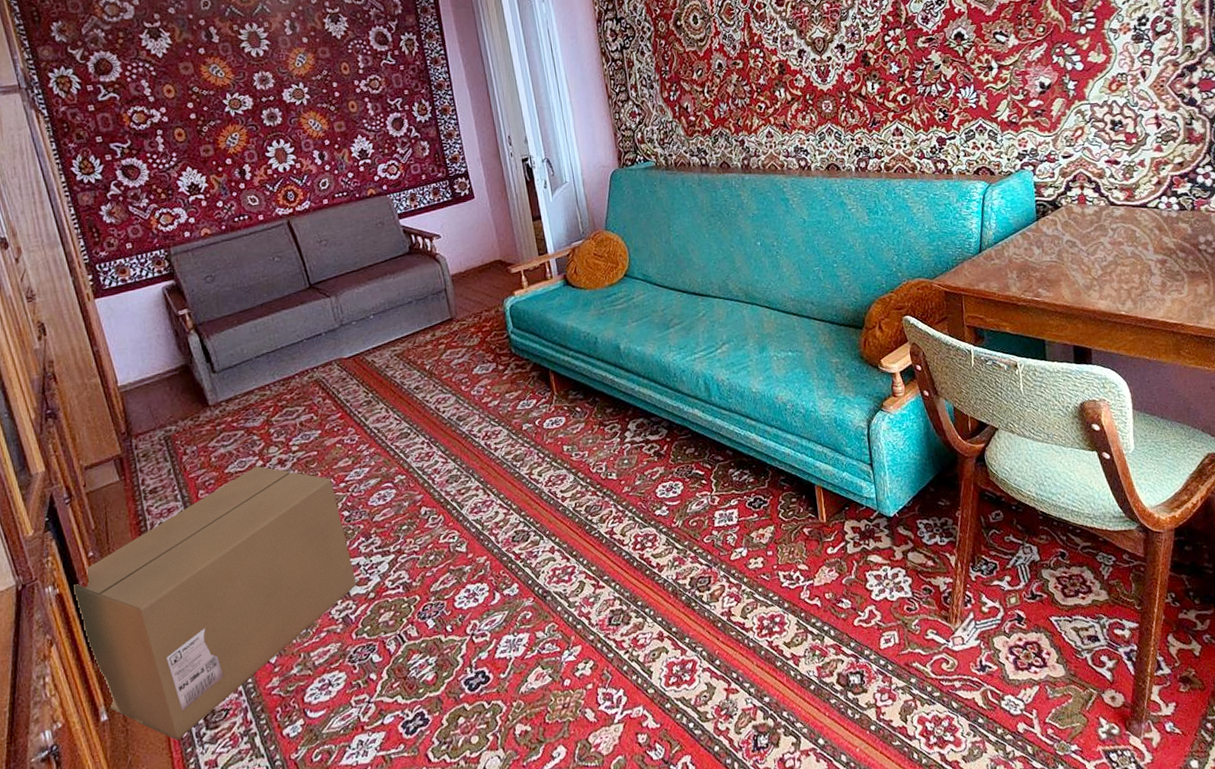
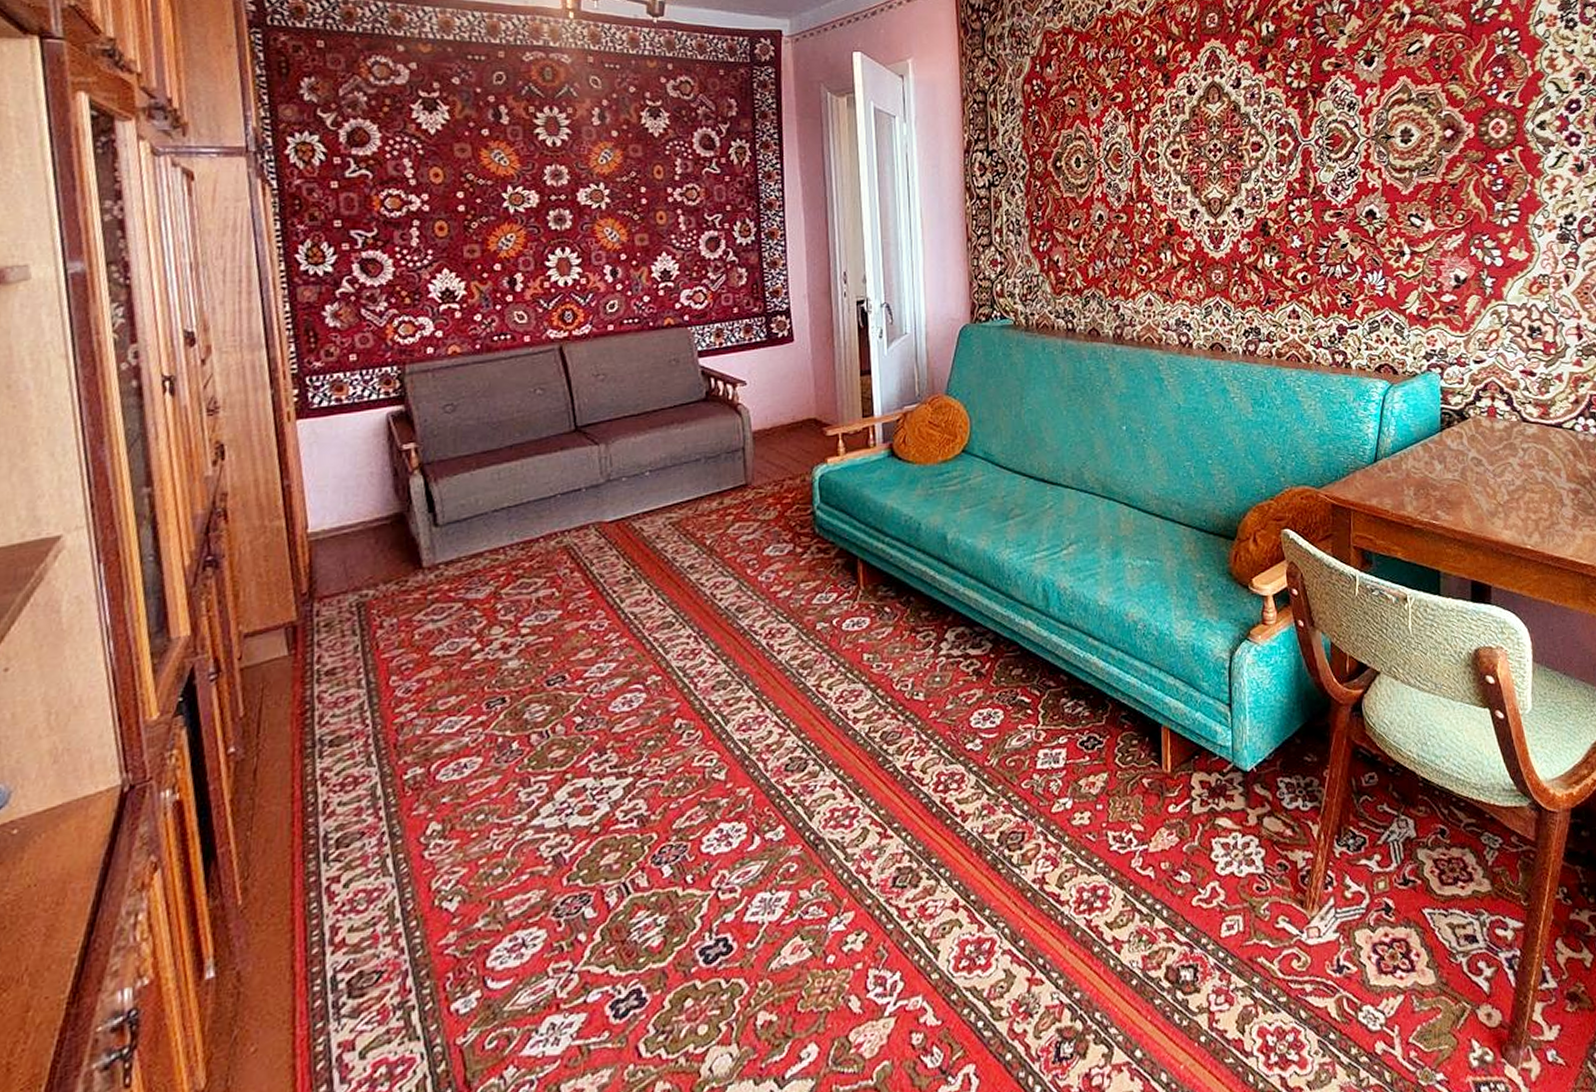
box: present [73,466,356,741] -> none [200,649,578,1011]

